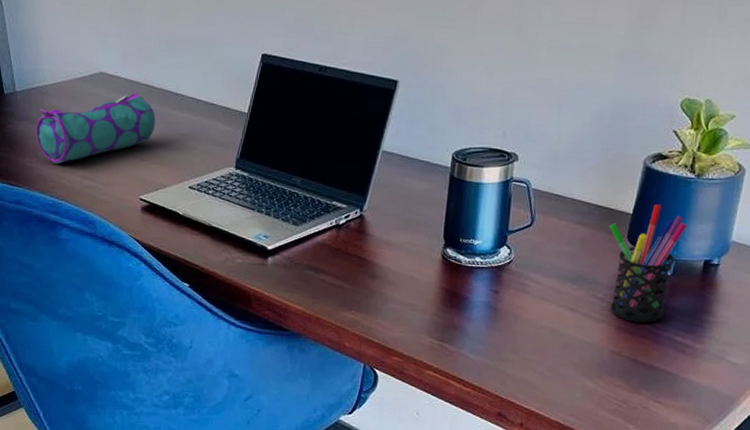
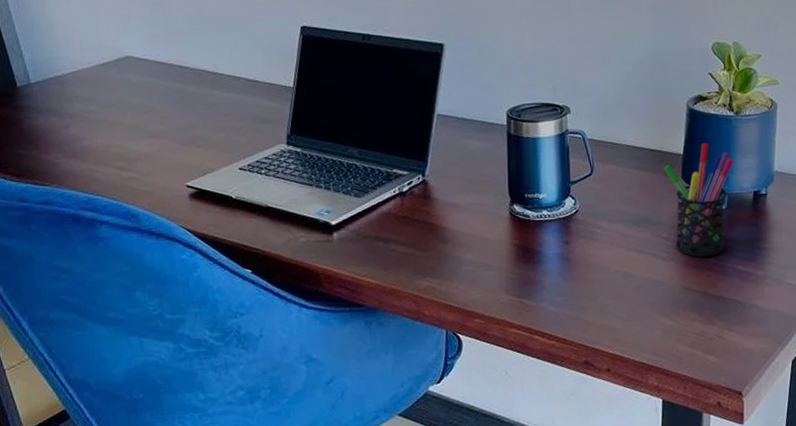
pencil case: present [36,91,156,164] -> none [59,74,195,157]

